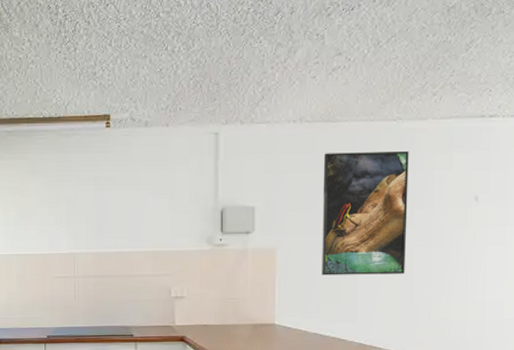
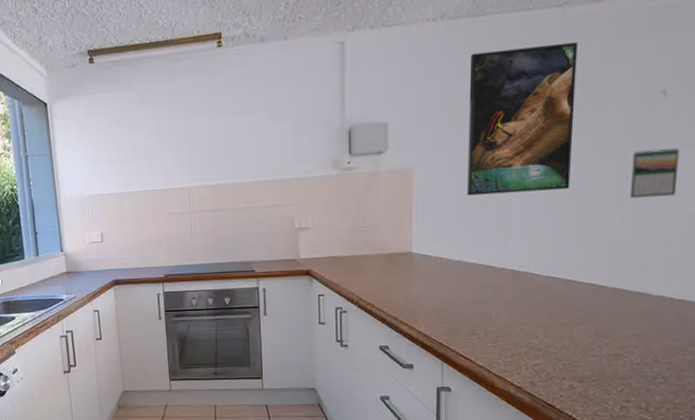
calendar: none [453,244,490,286] -> present [630,147,680,199]

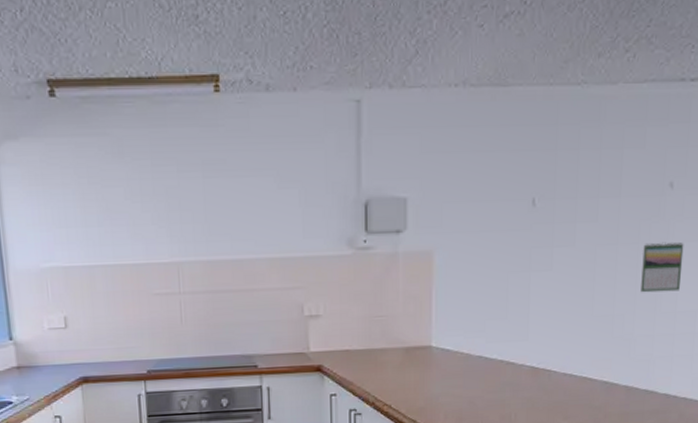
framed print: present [467,41,578,196] -> none [488,124,595,284]

